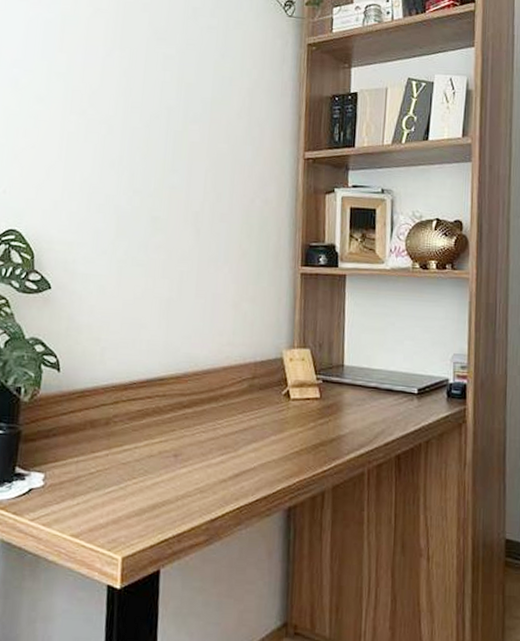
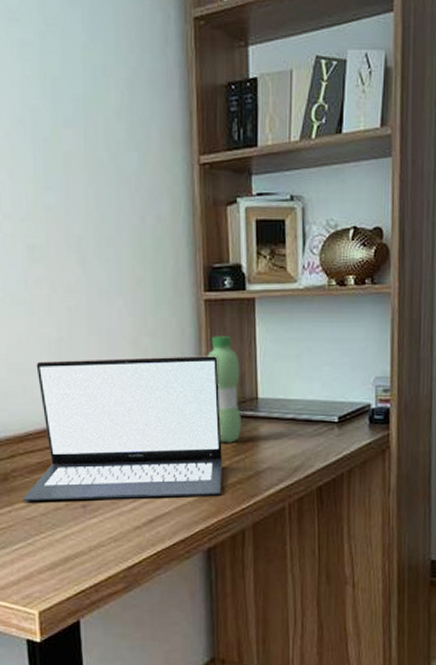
laptop: none [120,317,310,456] -> present [22,356,223,502]
water bottle: none [301,306,329,406] -> present [208,336,241,443]

